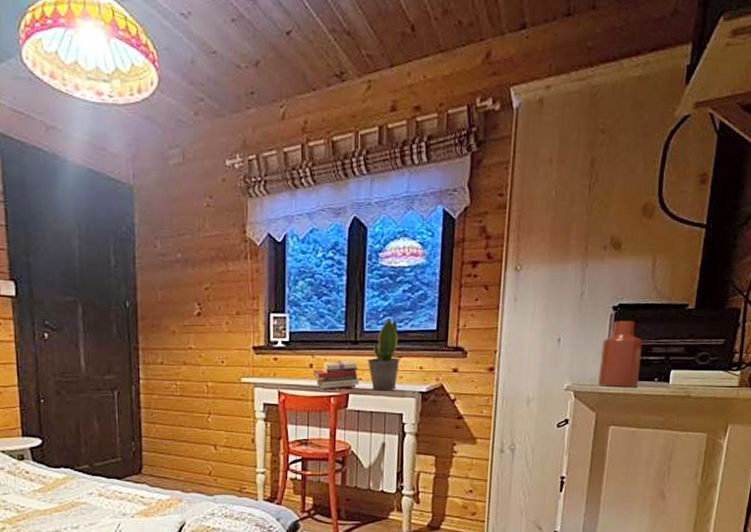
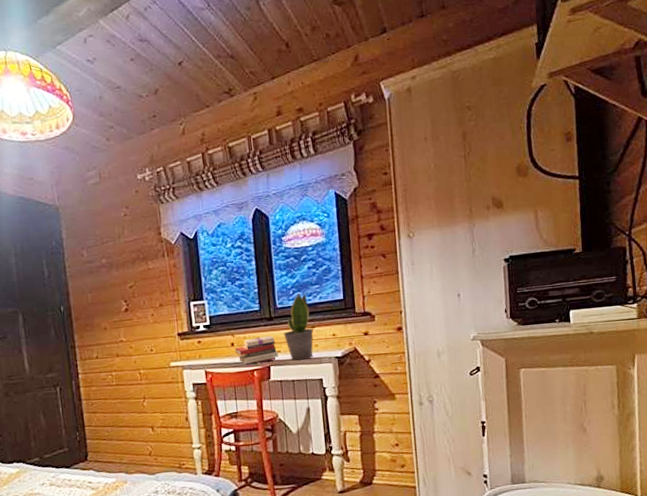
vase: present [598,320,643,387] -> none [500,269,541,333]

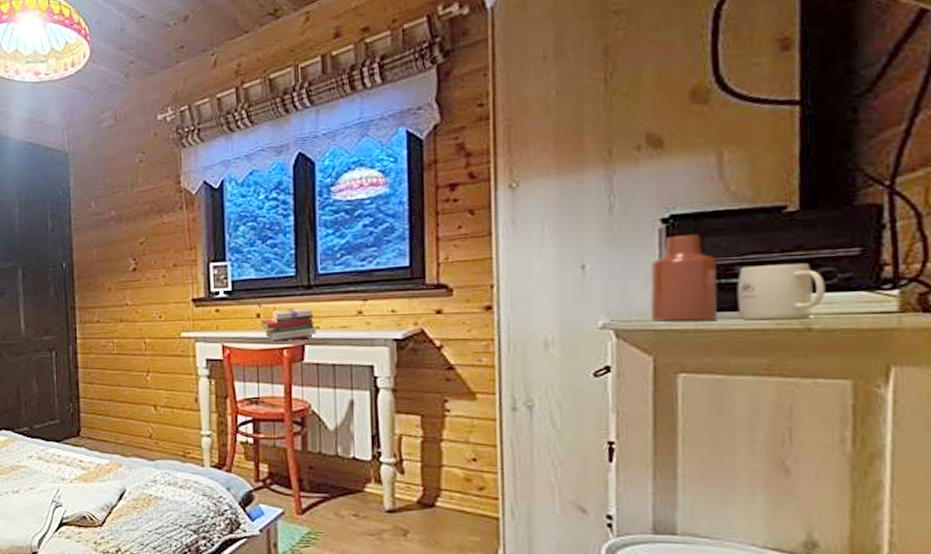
potted plant: present [283,293,314,361] -> none [324,257,365,340]
vase: none [500,269,541,333] -> present [650,234,718,322]
mug: none [550,288,599,329] -> present [737,264,826,321]

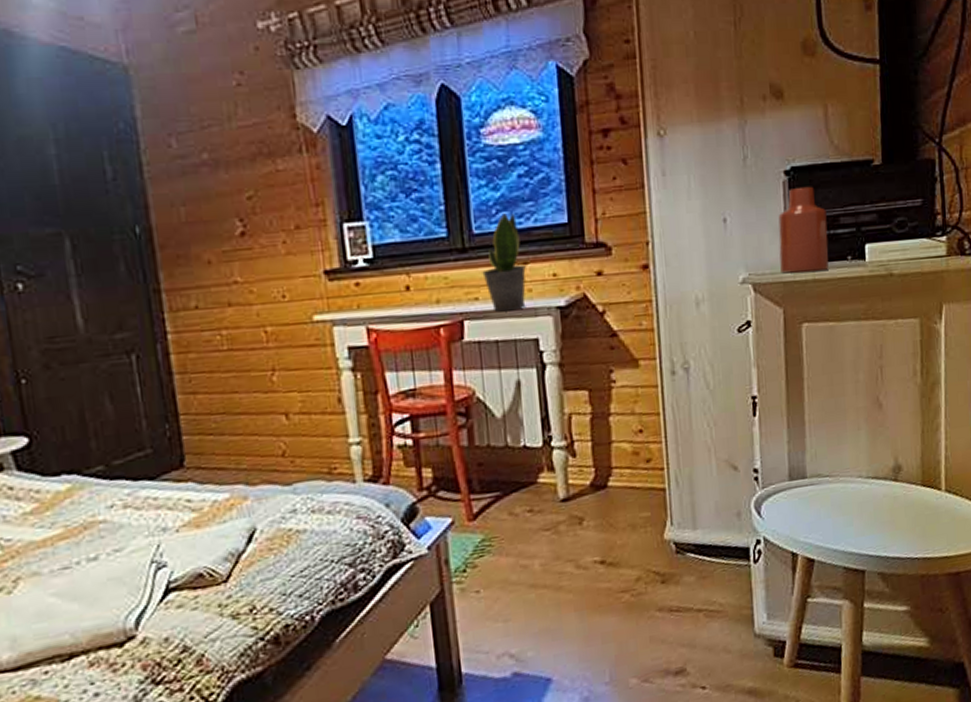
books: present [261,307,316,342] -> none [412,275,476,319]
potted plant: none [324,257,365,340] -> present [482,213,526,312]
mug: present [737,264,826,321] -> none [841,214,901,269]

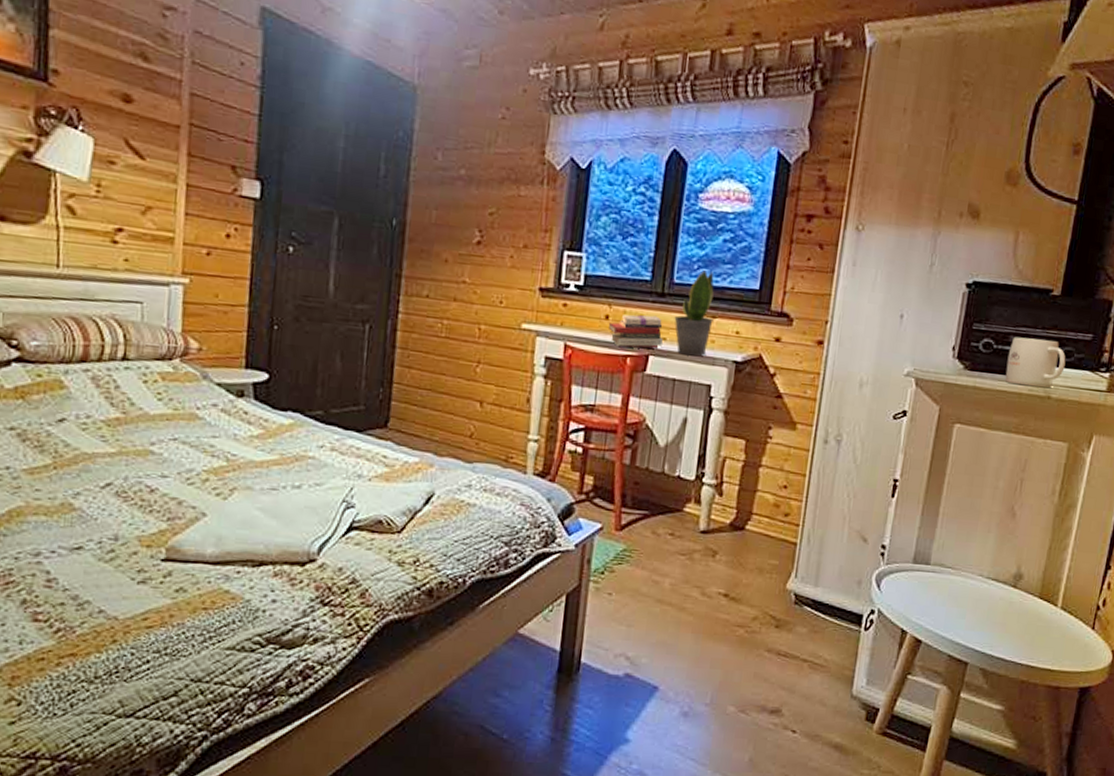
books: none [412,275,476,319] -> present [609,314,663,349]
vase: present [778,186,829,274] -> none [944,300,999,380]
mug: none [841,214,901,269] -> present [1004,336,1066,389]

